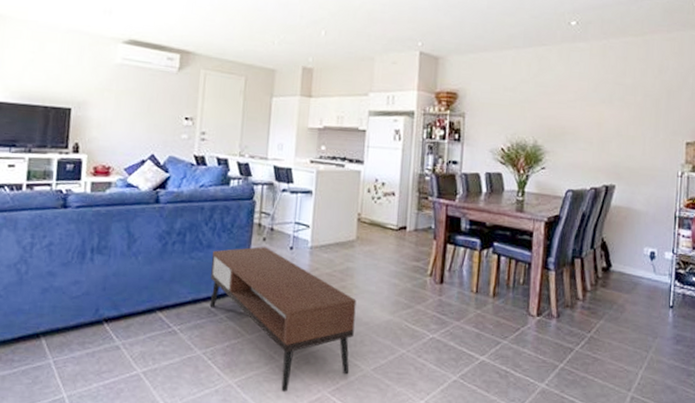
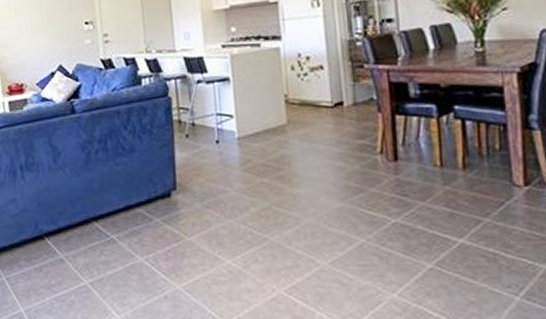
coffee table: present [209,246,357,392] -> none [137,144,304,293]

